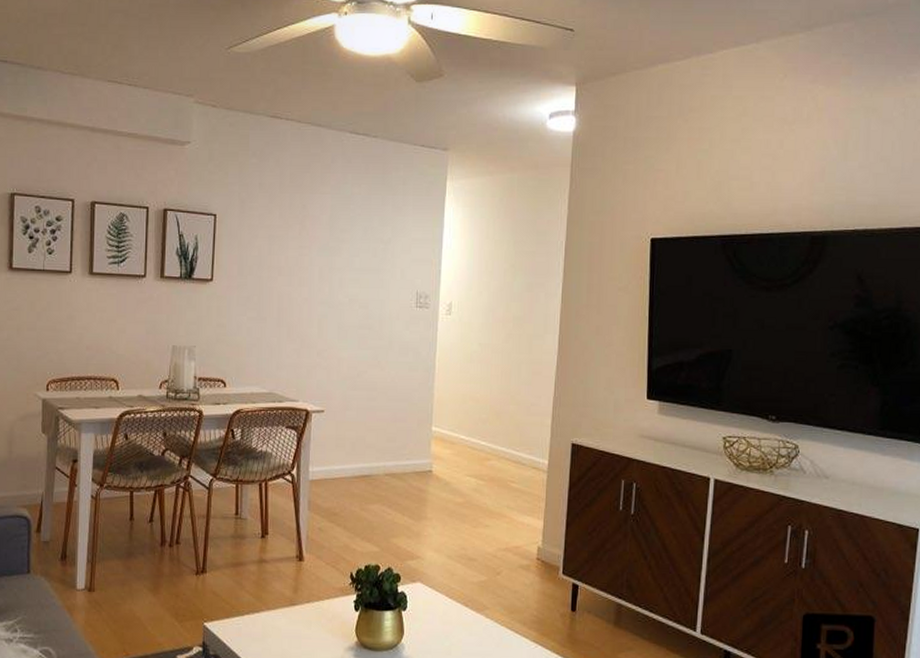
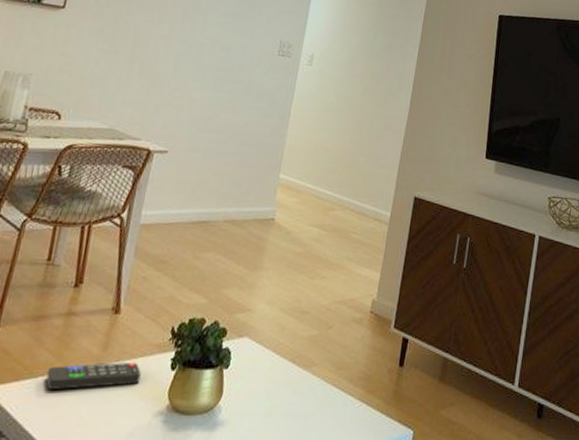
remote control: none [251,603,329,626] -> present [45,362,141,389]

